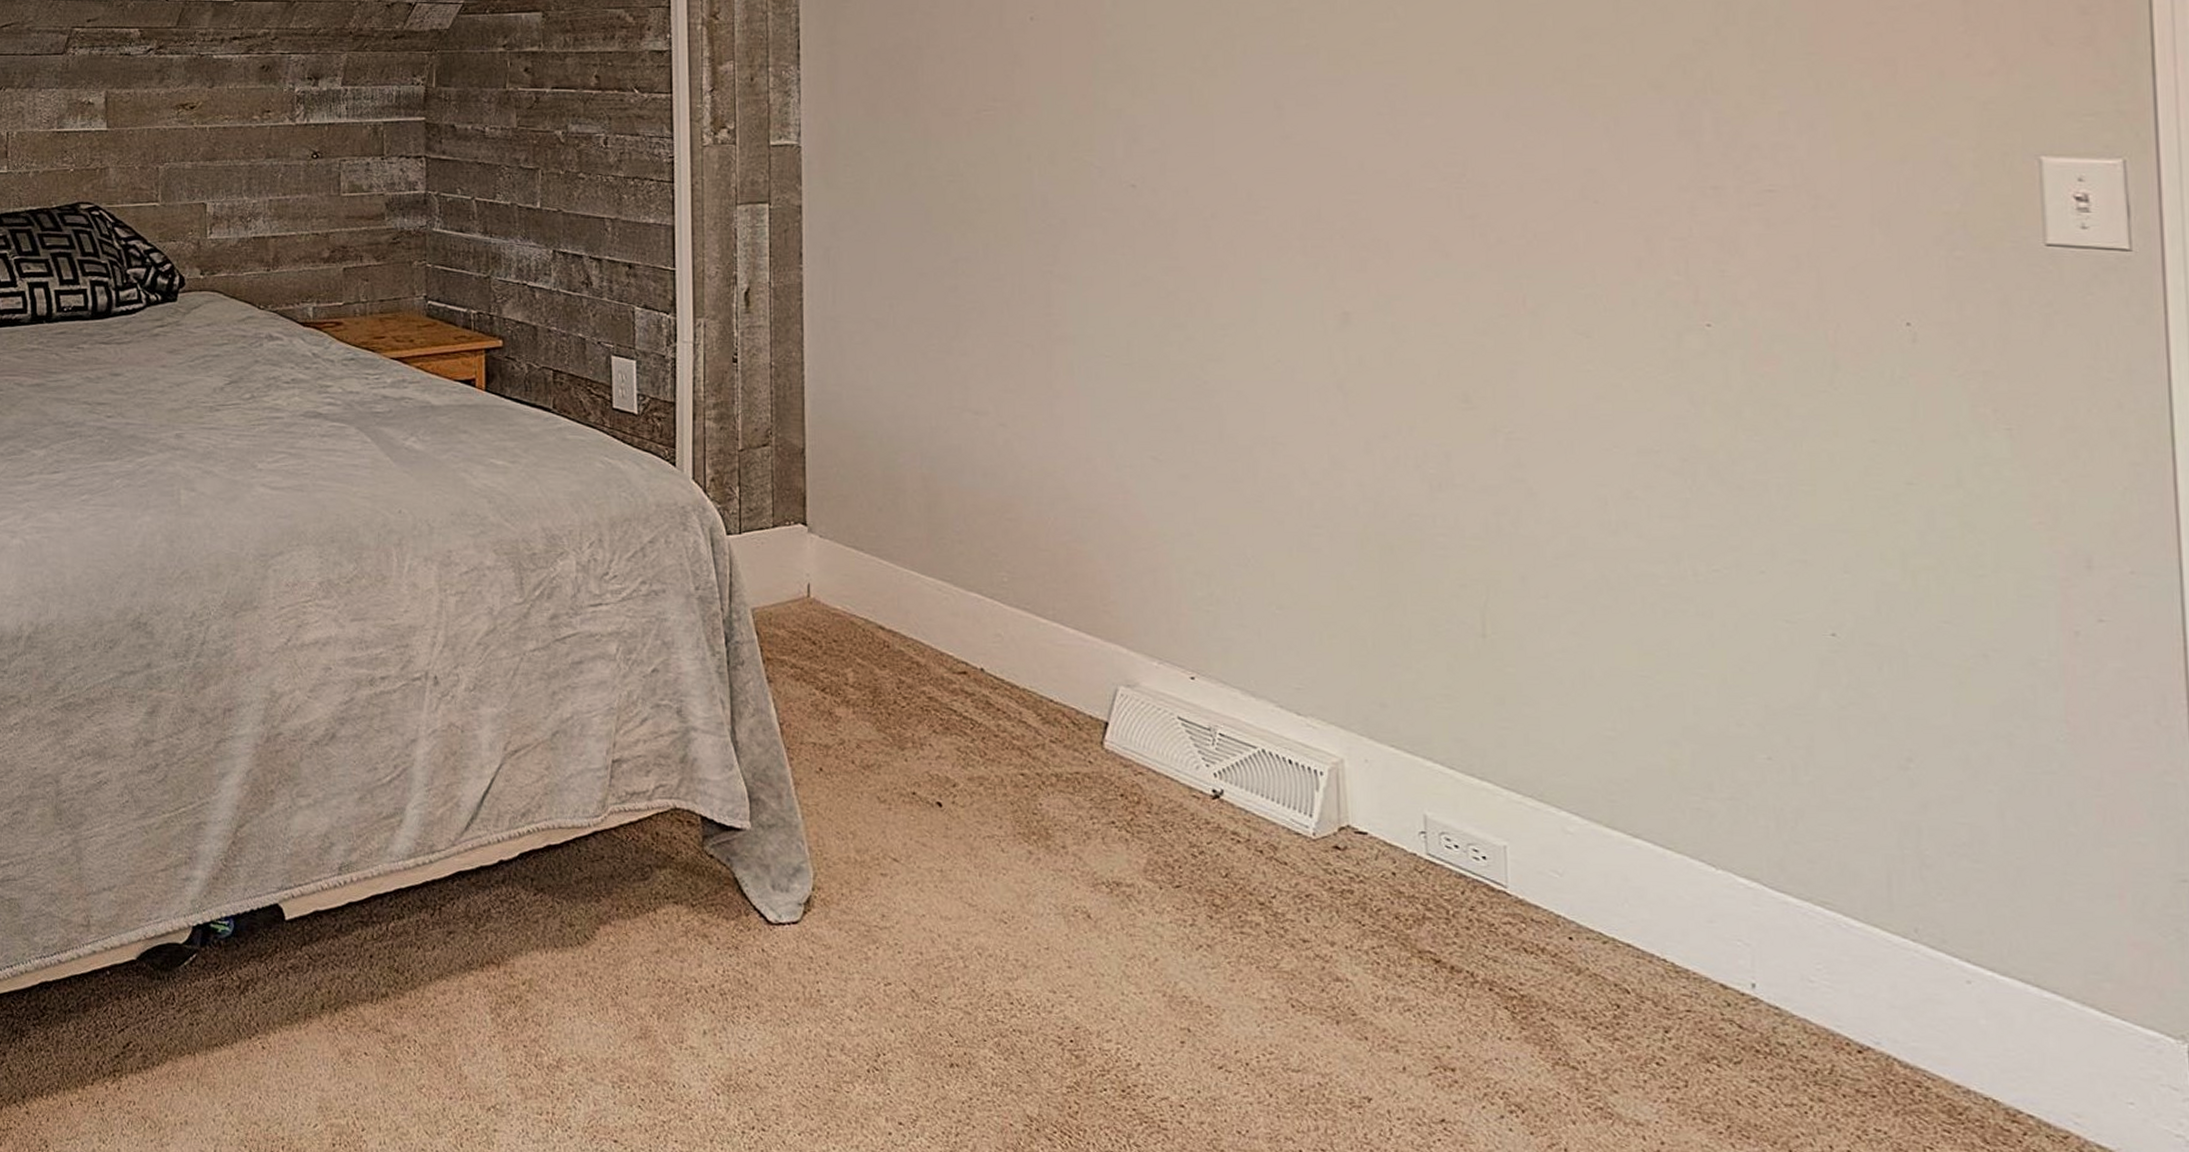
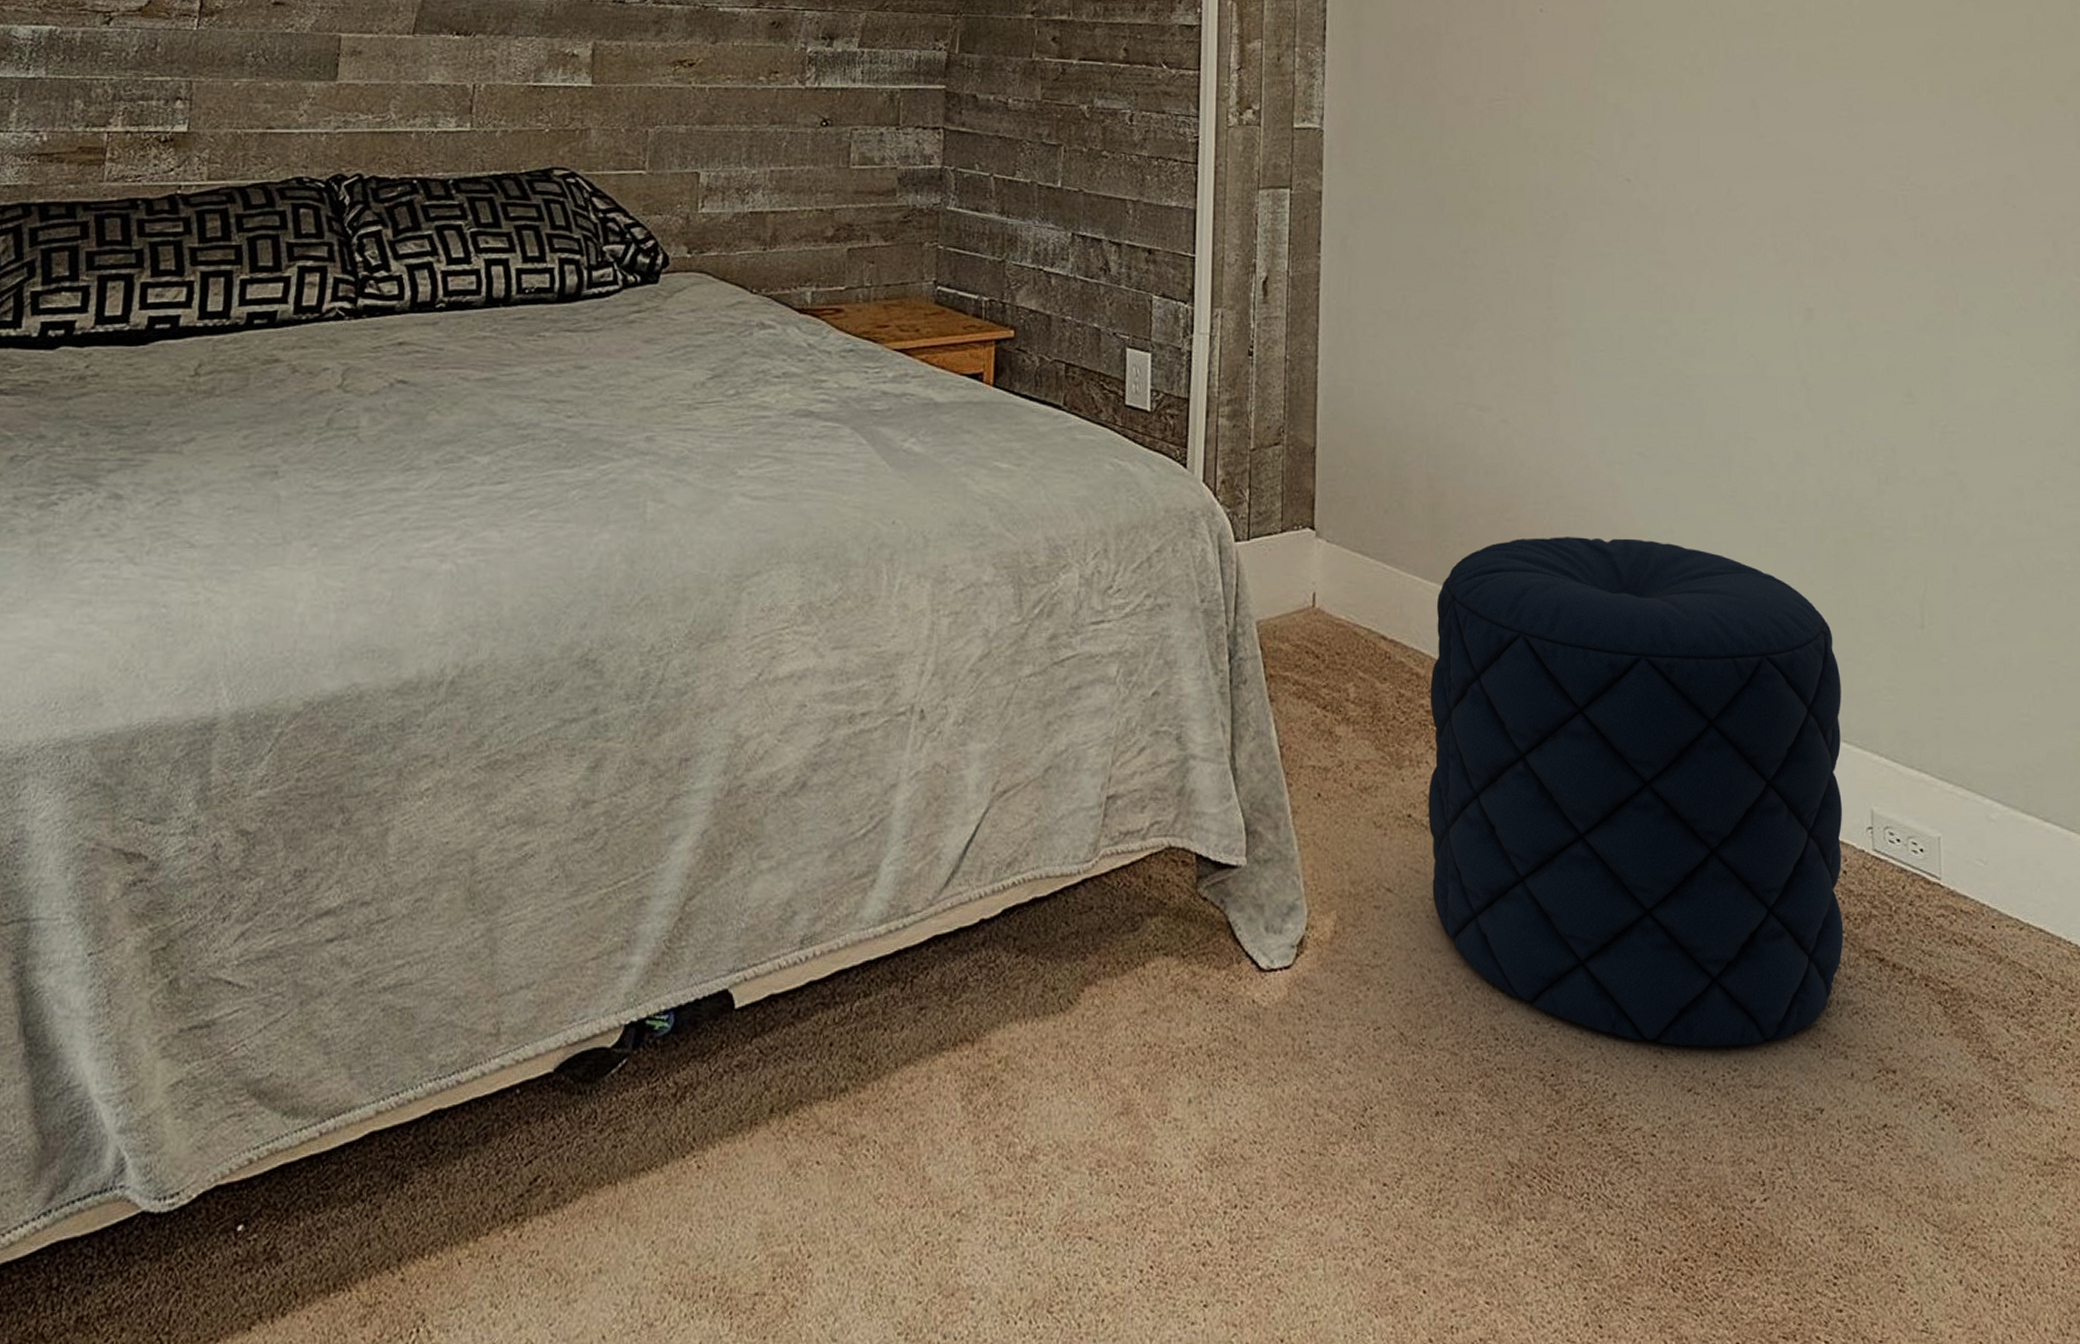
pouf: none [931,536,1393,1031] -> present [1428,536,1844,1046]

